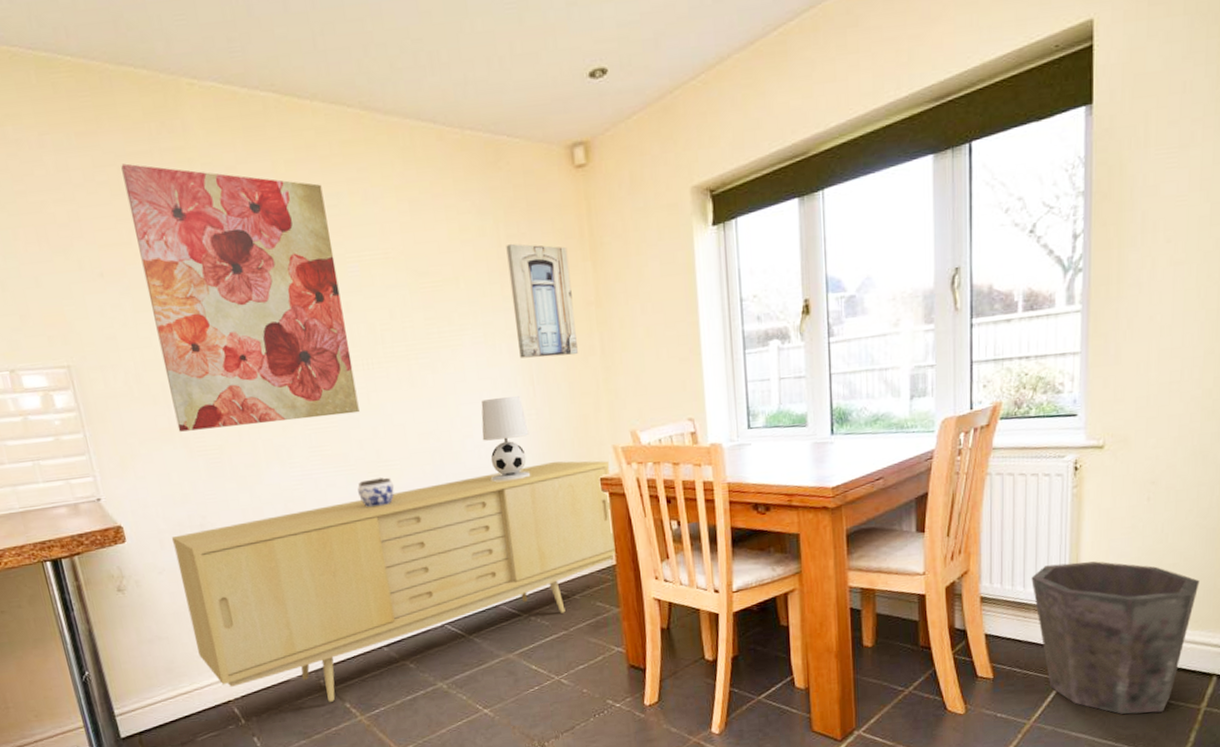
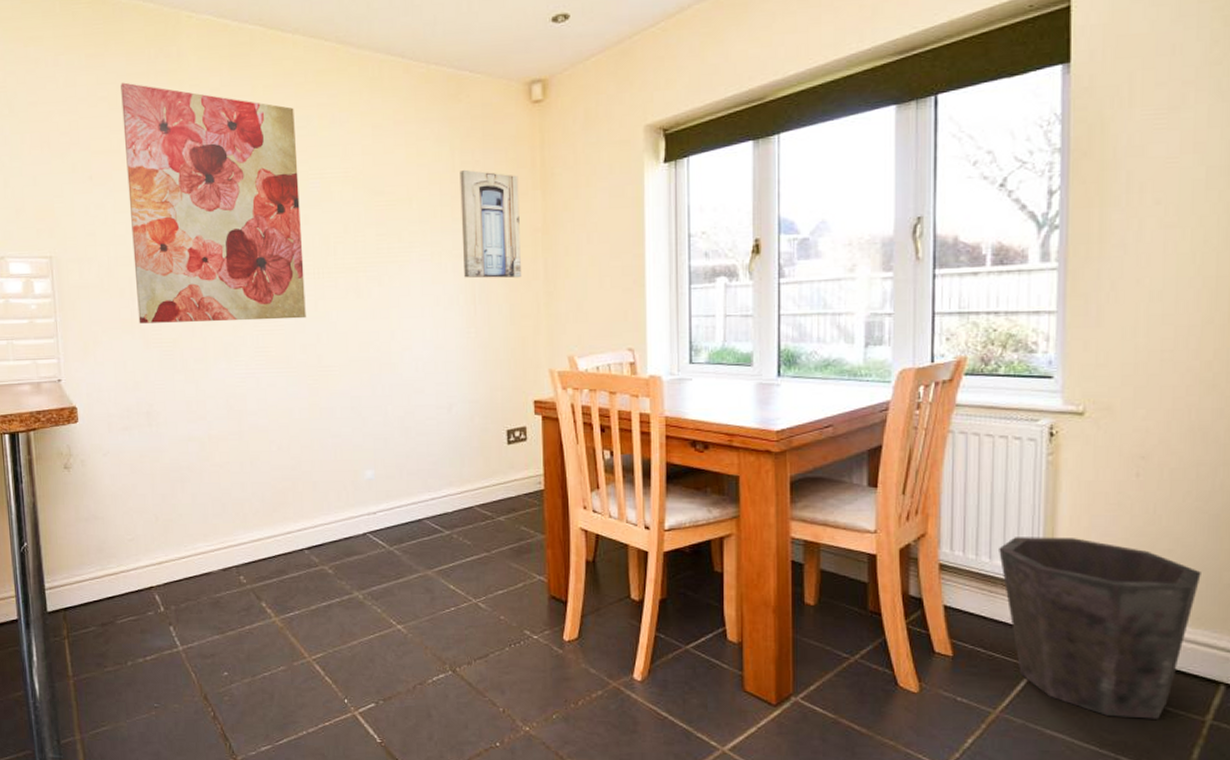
sideboard: present [171,460,617,702] -> none [119,381,546,599]
jar: present [357,477,394,508] -> none [296,382,331,410]
table lamp: present [481,396,531,482] -> none [420,314,467,395]

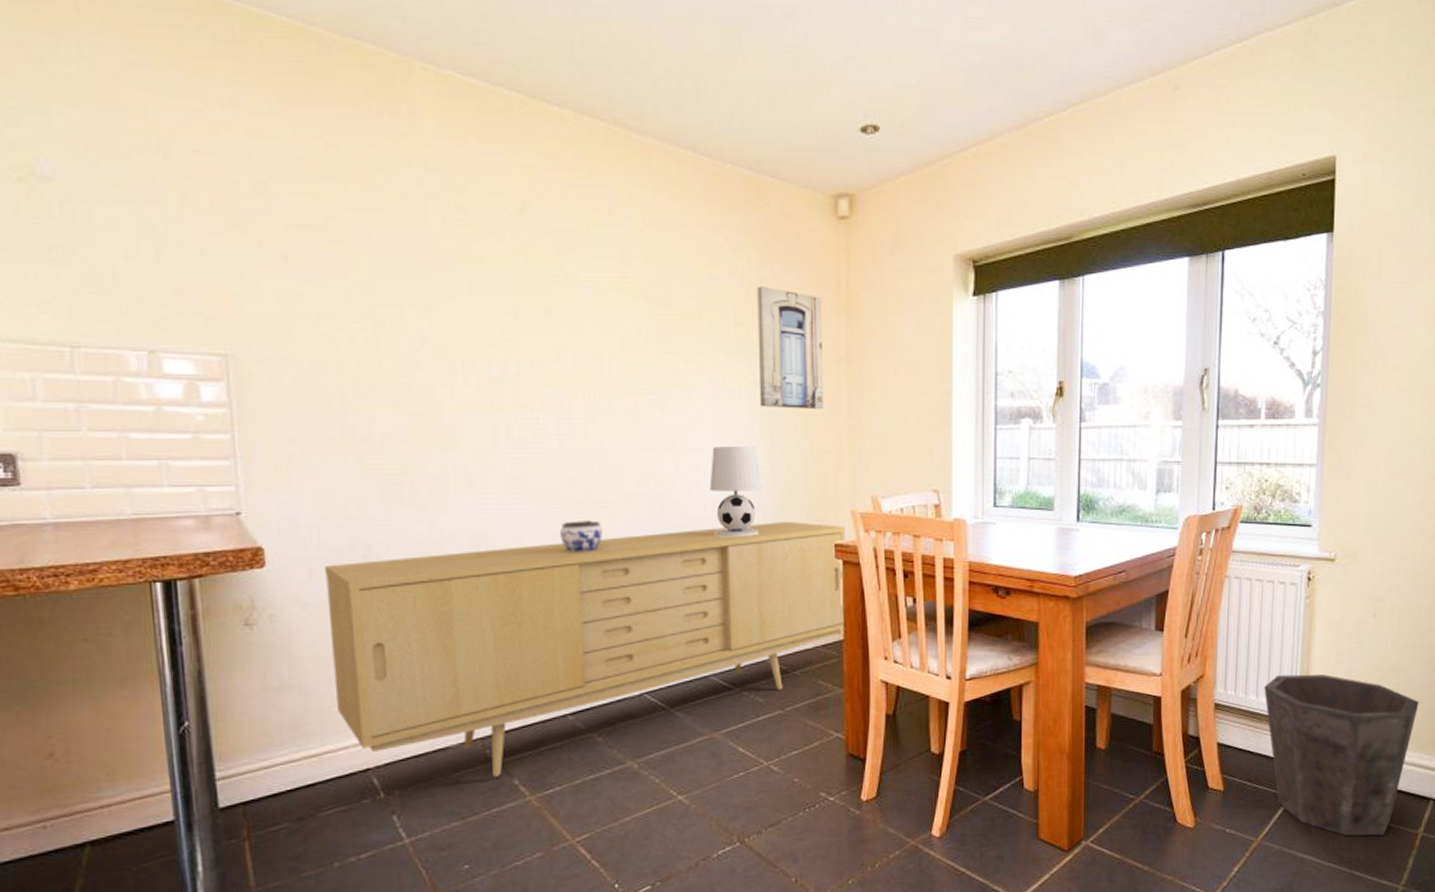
sideboard: none [119,381,546,599] -> present [324,522,846,777]
wall art: present [121,82,306,324] -> none [329,140,573,446]
jar: none [296,382,331,410] -> present [560,520,602,553]
table lamp: none [420,314,467,395] -> present [709,447,762,537]

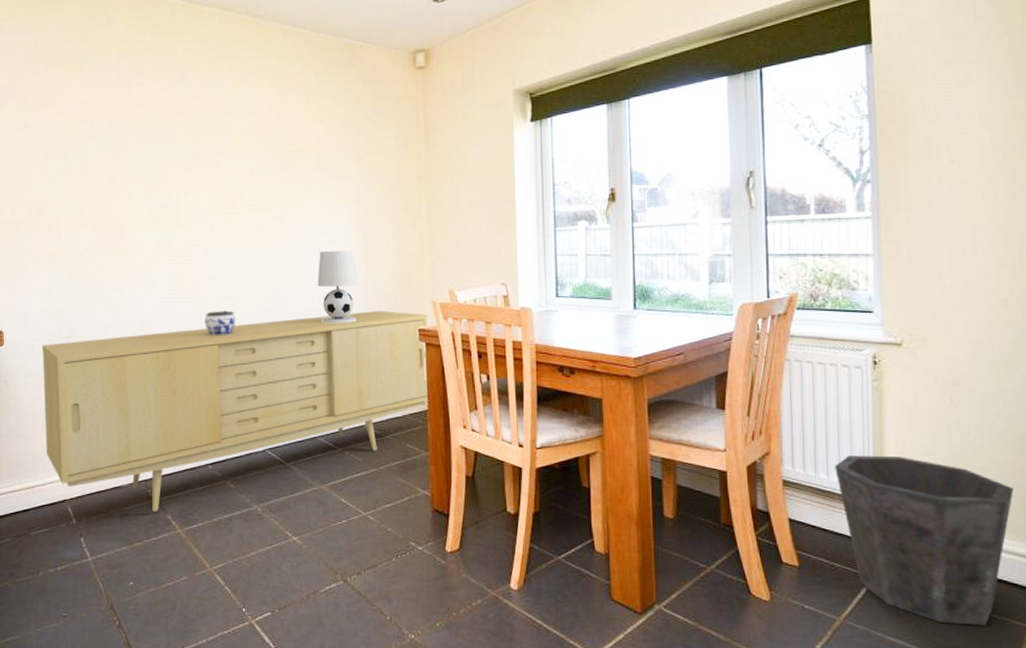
wall art: present [757,285,823,410] -> none [353,124,407,220]

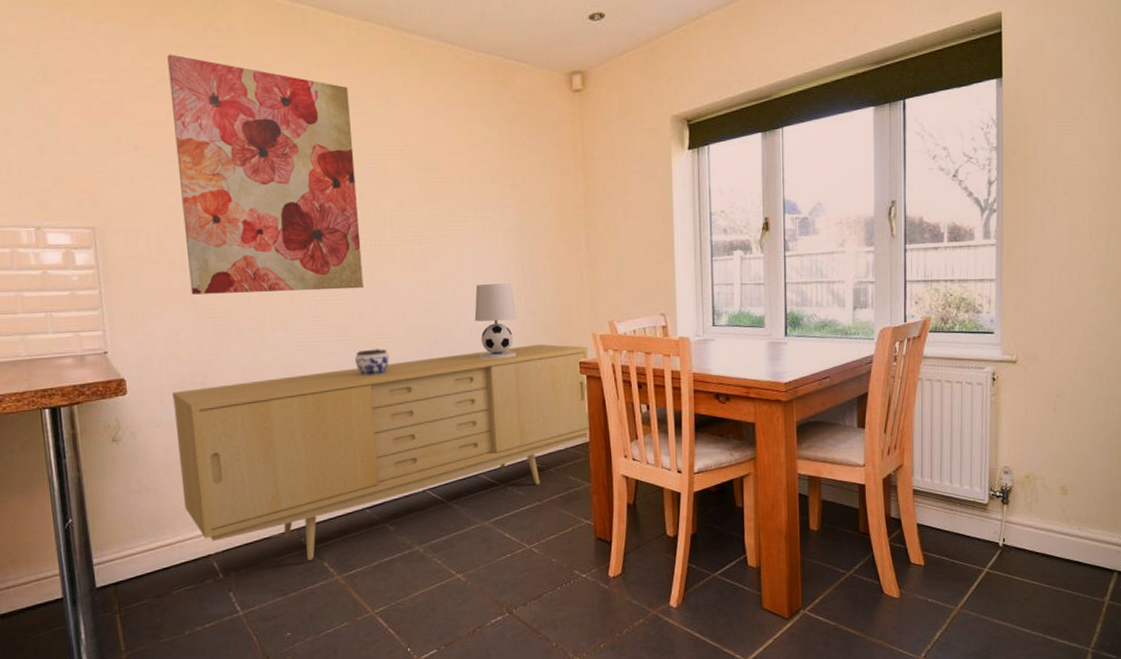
wall art: none [56,45,215,256] -> present [167,54,364,295]
waste bin: present [835,455,1014,626] -> none [957,462,1100,605]

